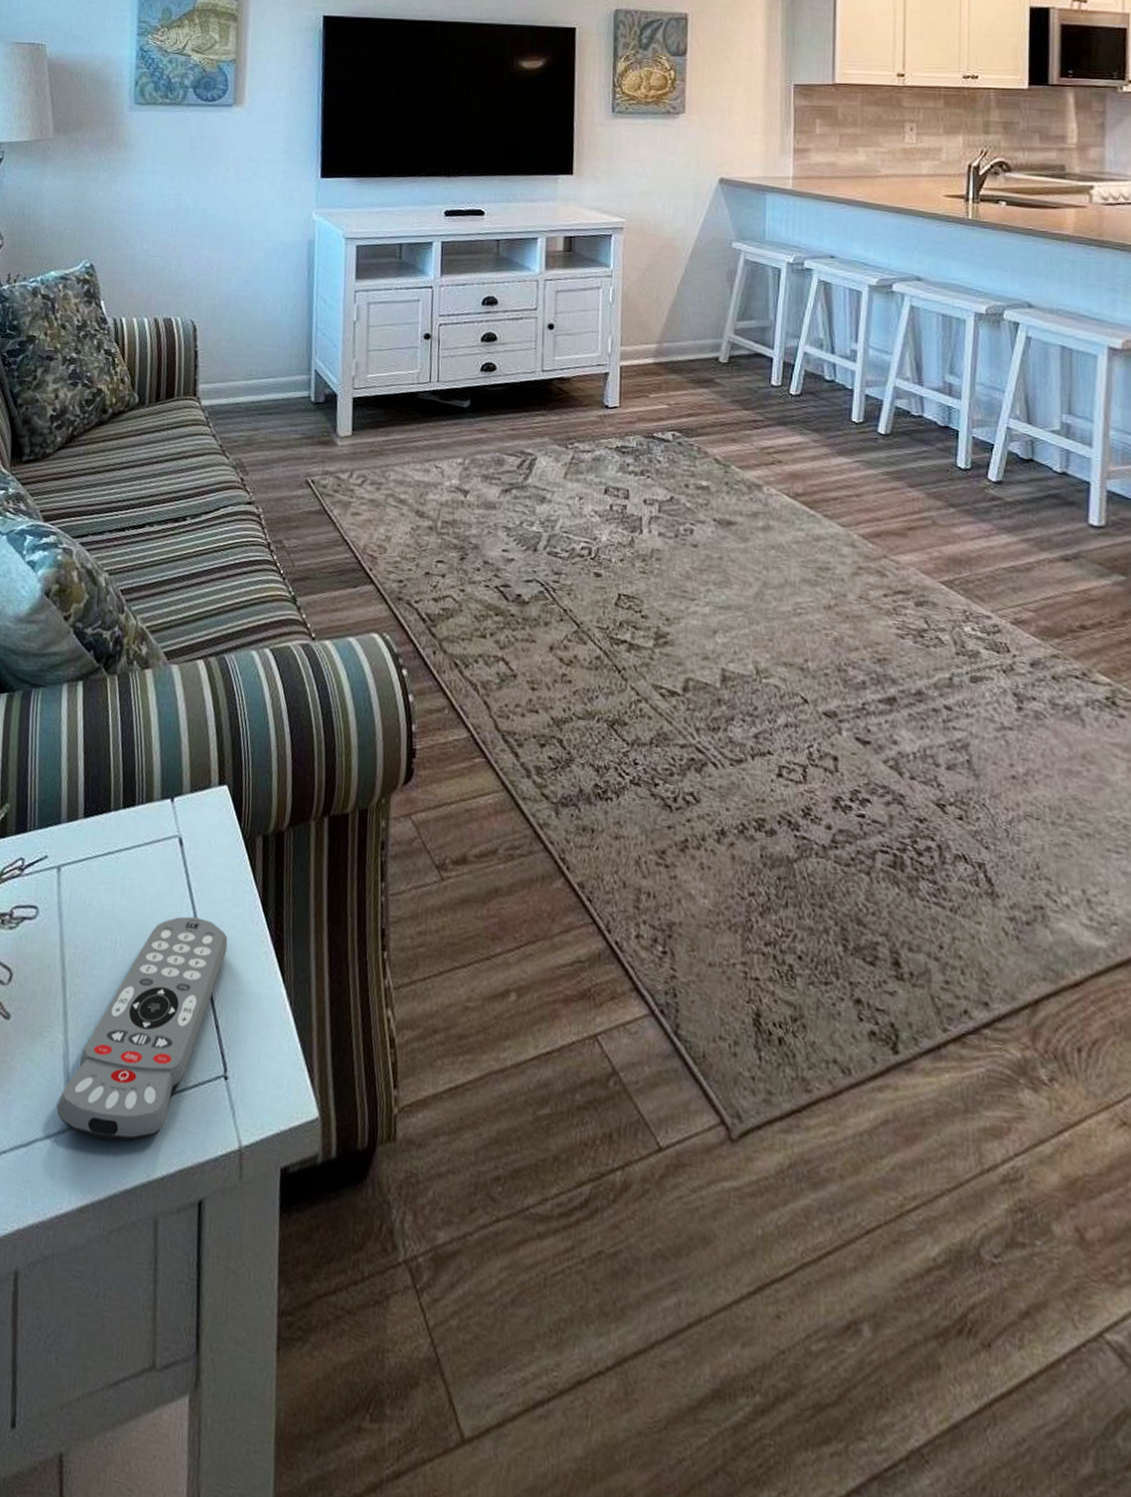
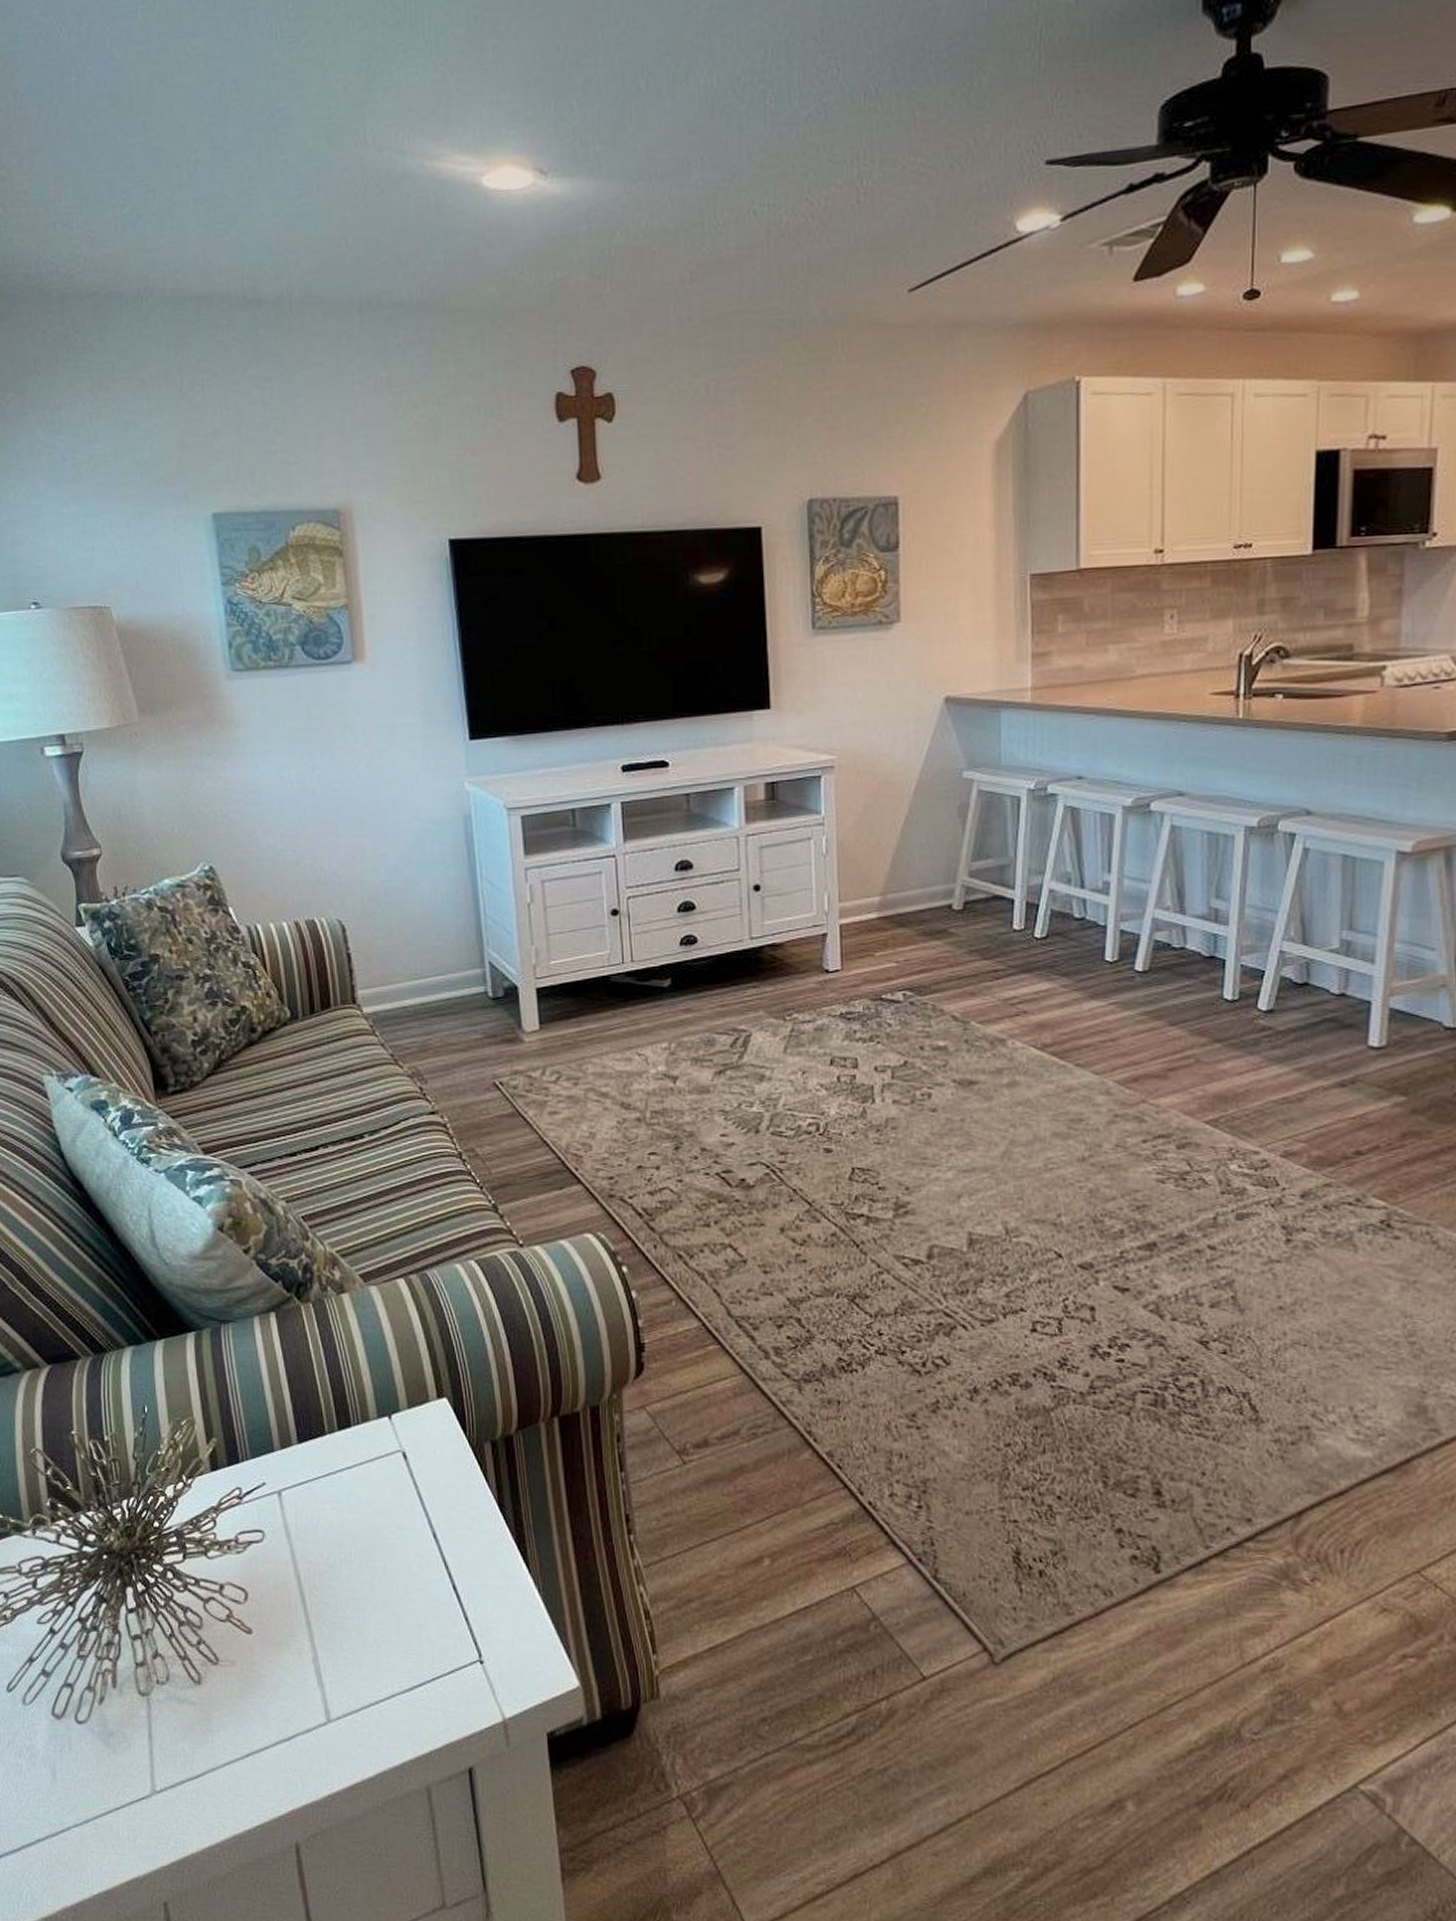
remote control: present [56,916,228,1141] -> none [313,1523,467,1727]

